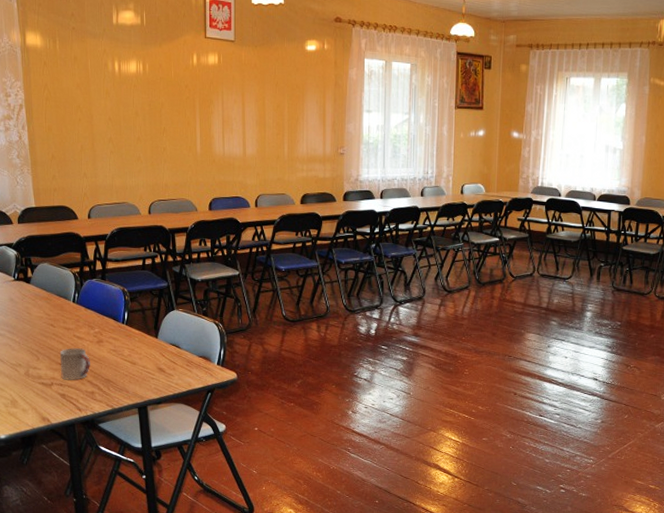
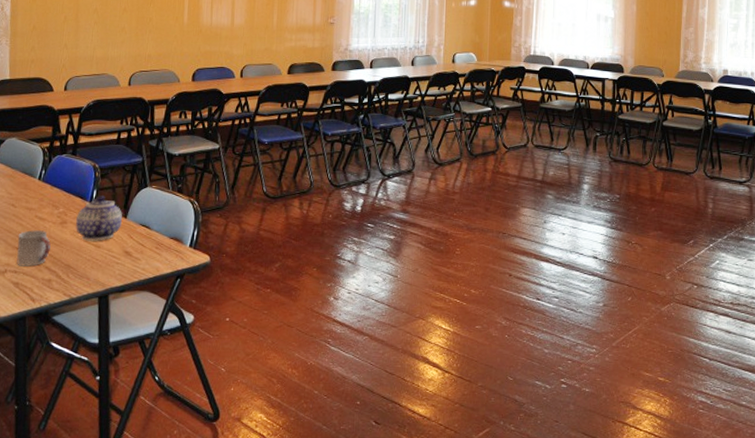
teapot: none [110,317,153,359] -> present [75,196,122,241]

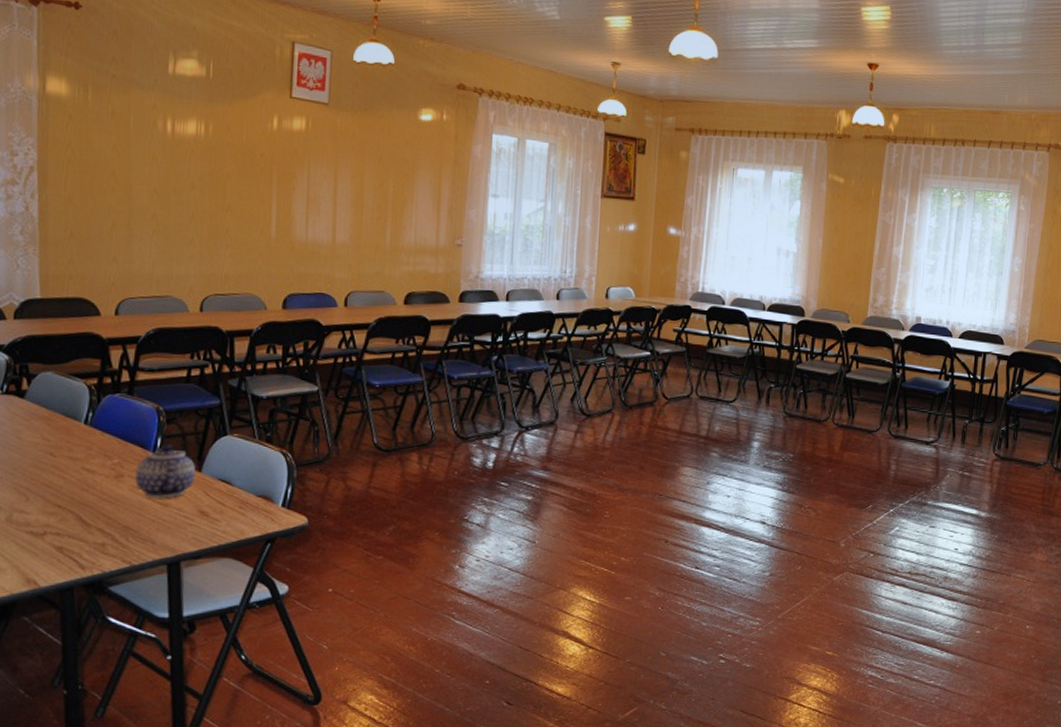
cup: present [17,230,51,267] -> none [59,484,103,528]

